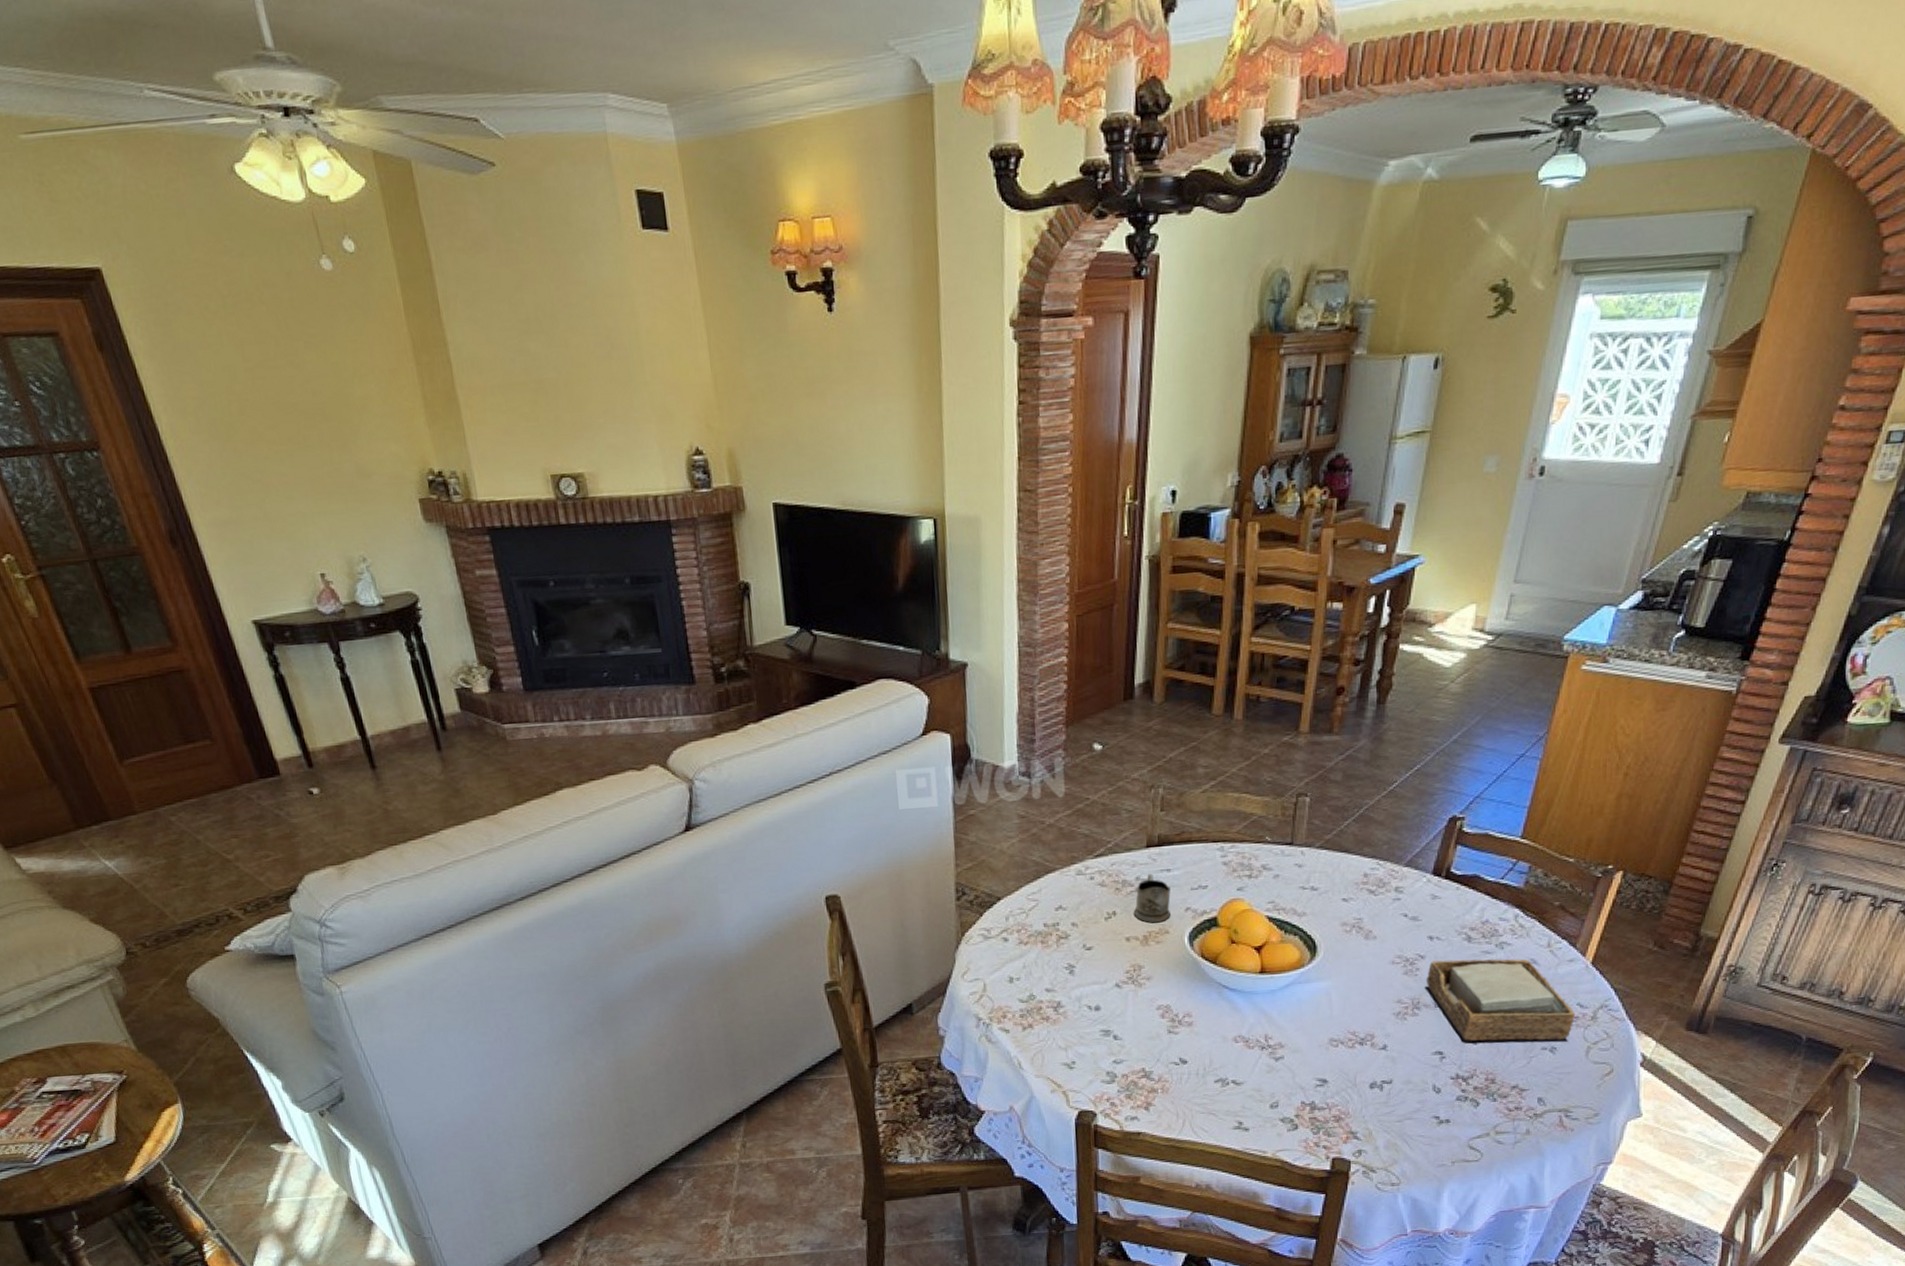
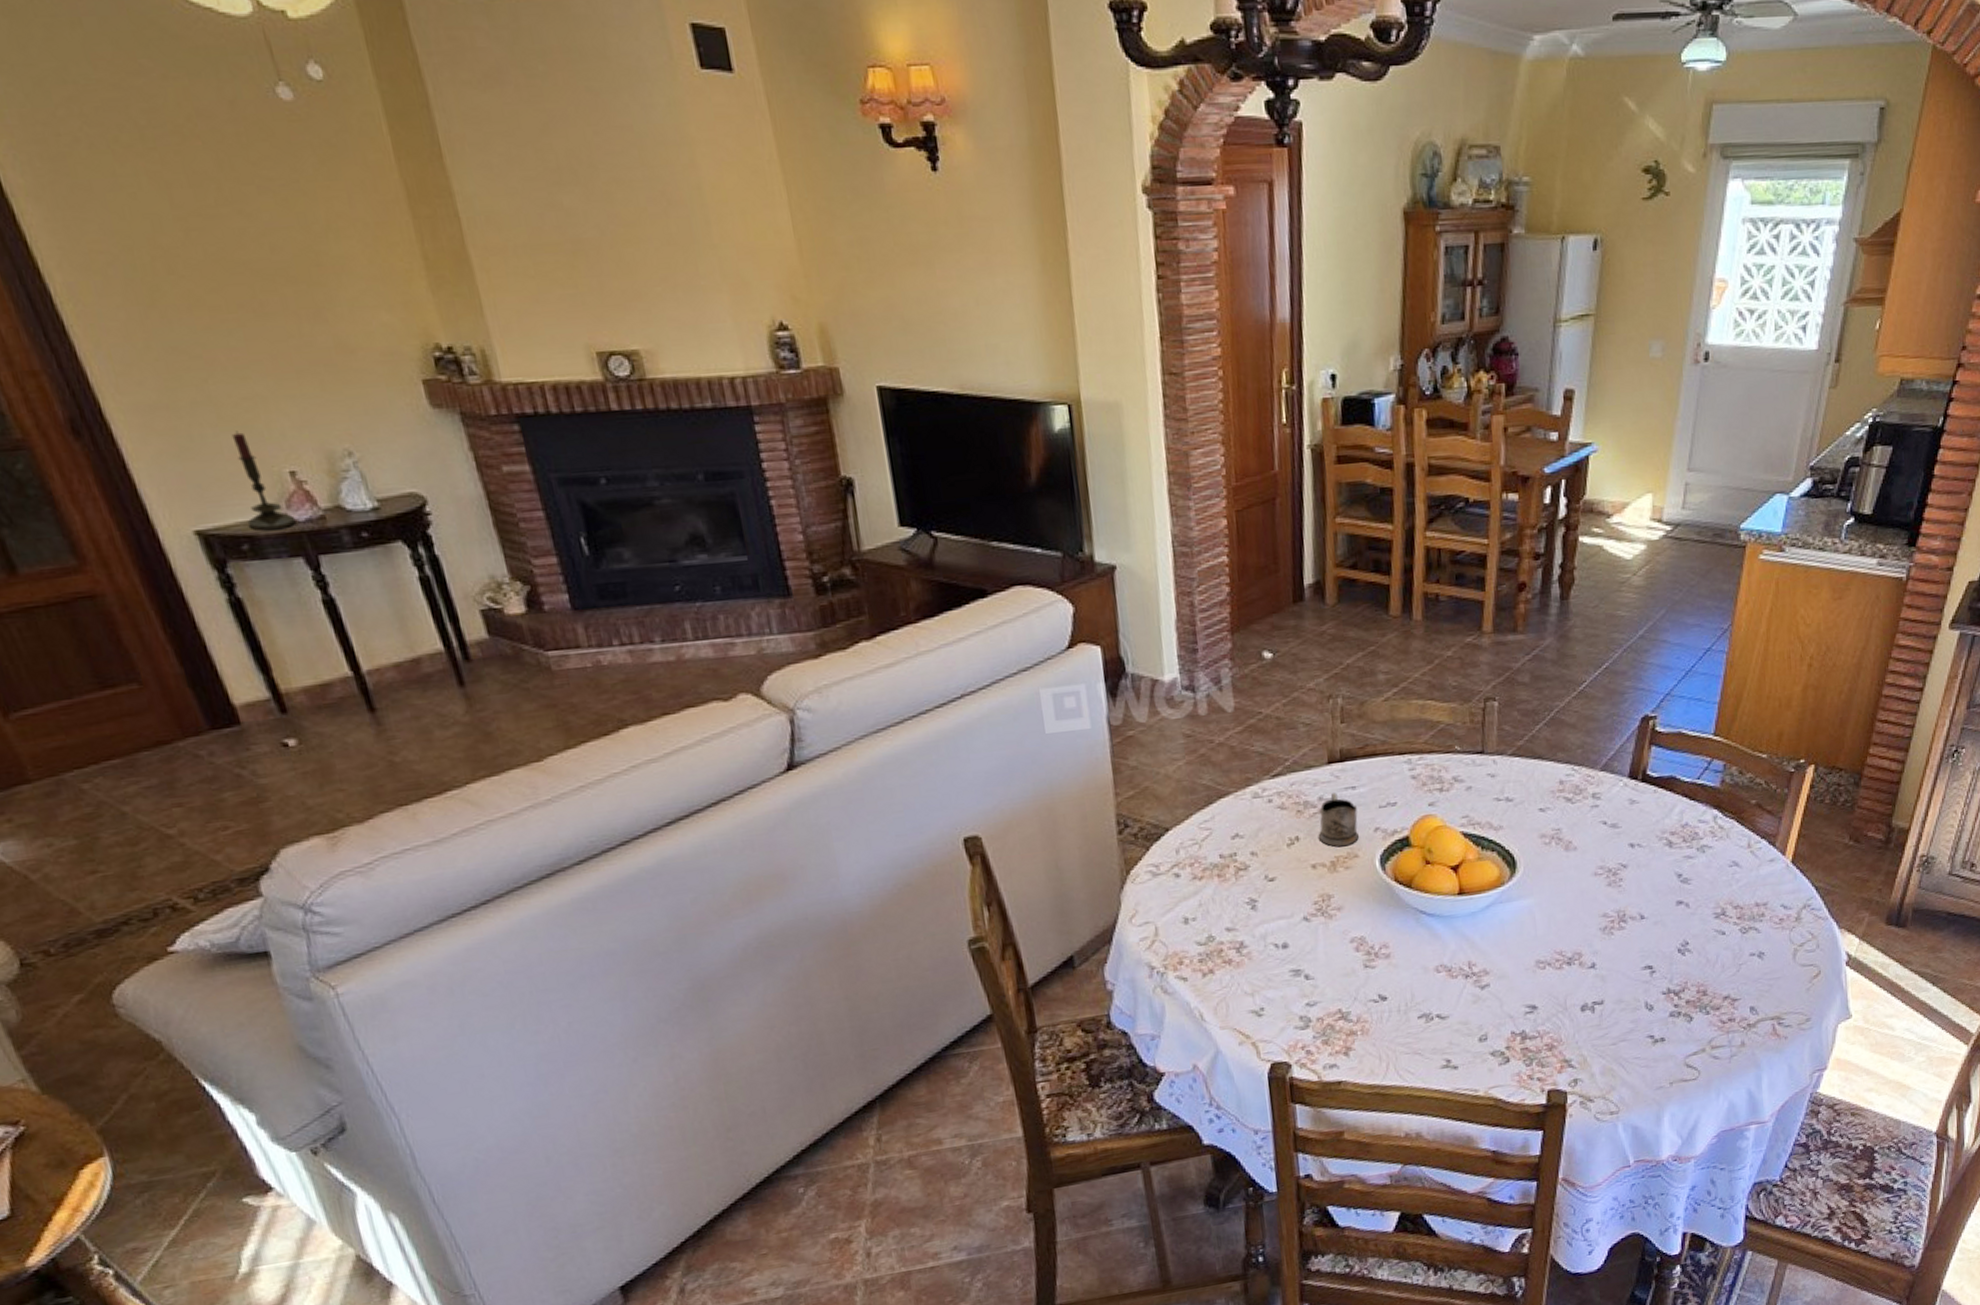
candle: none [280,541,324,622] -> present [231,431,296,531]
napkin holder: present [1426,959,1575,1041] -> none [1630,862,1780,953]

